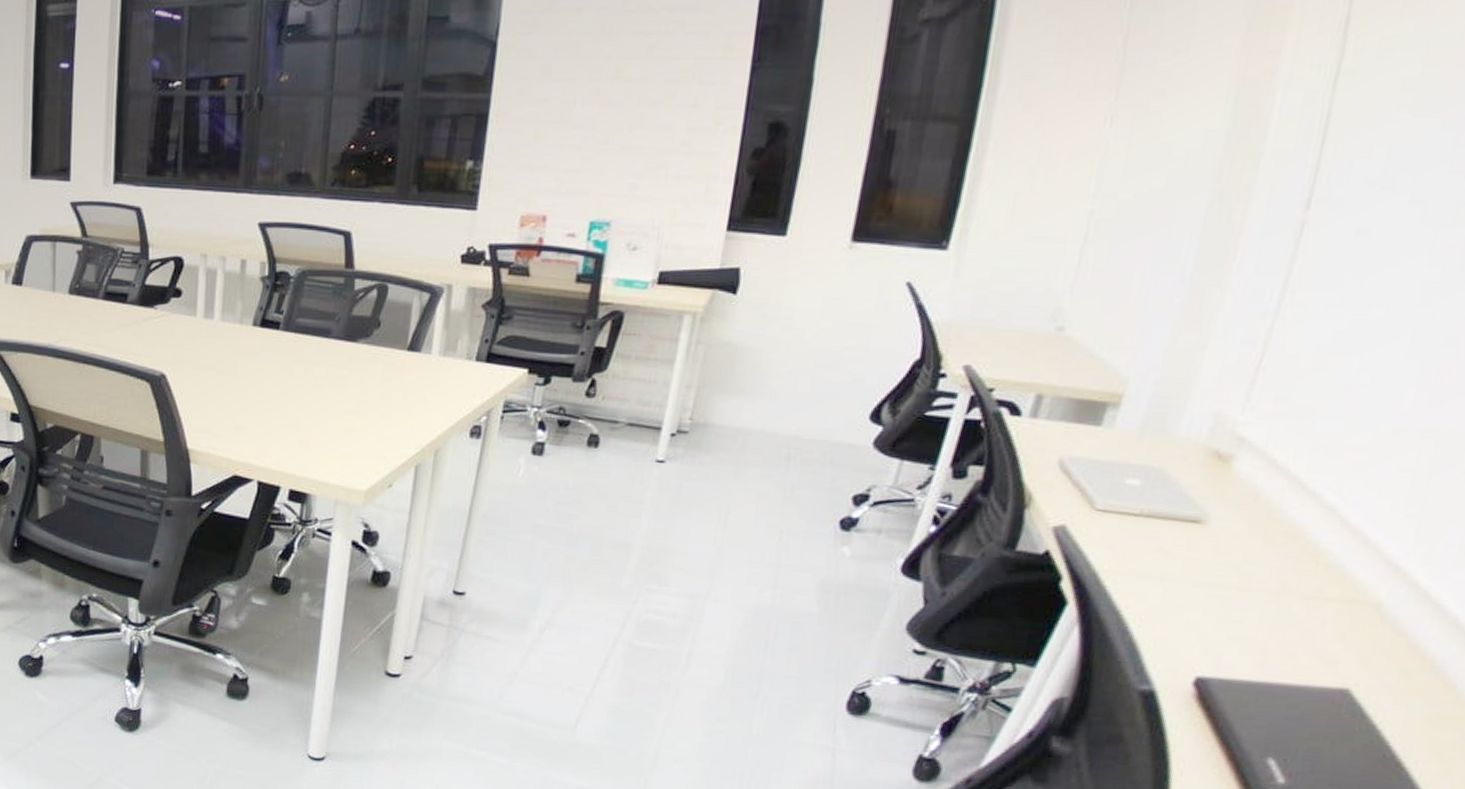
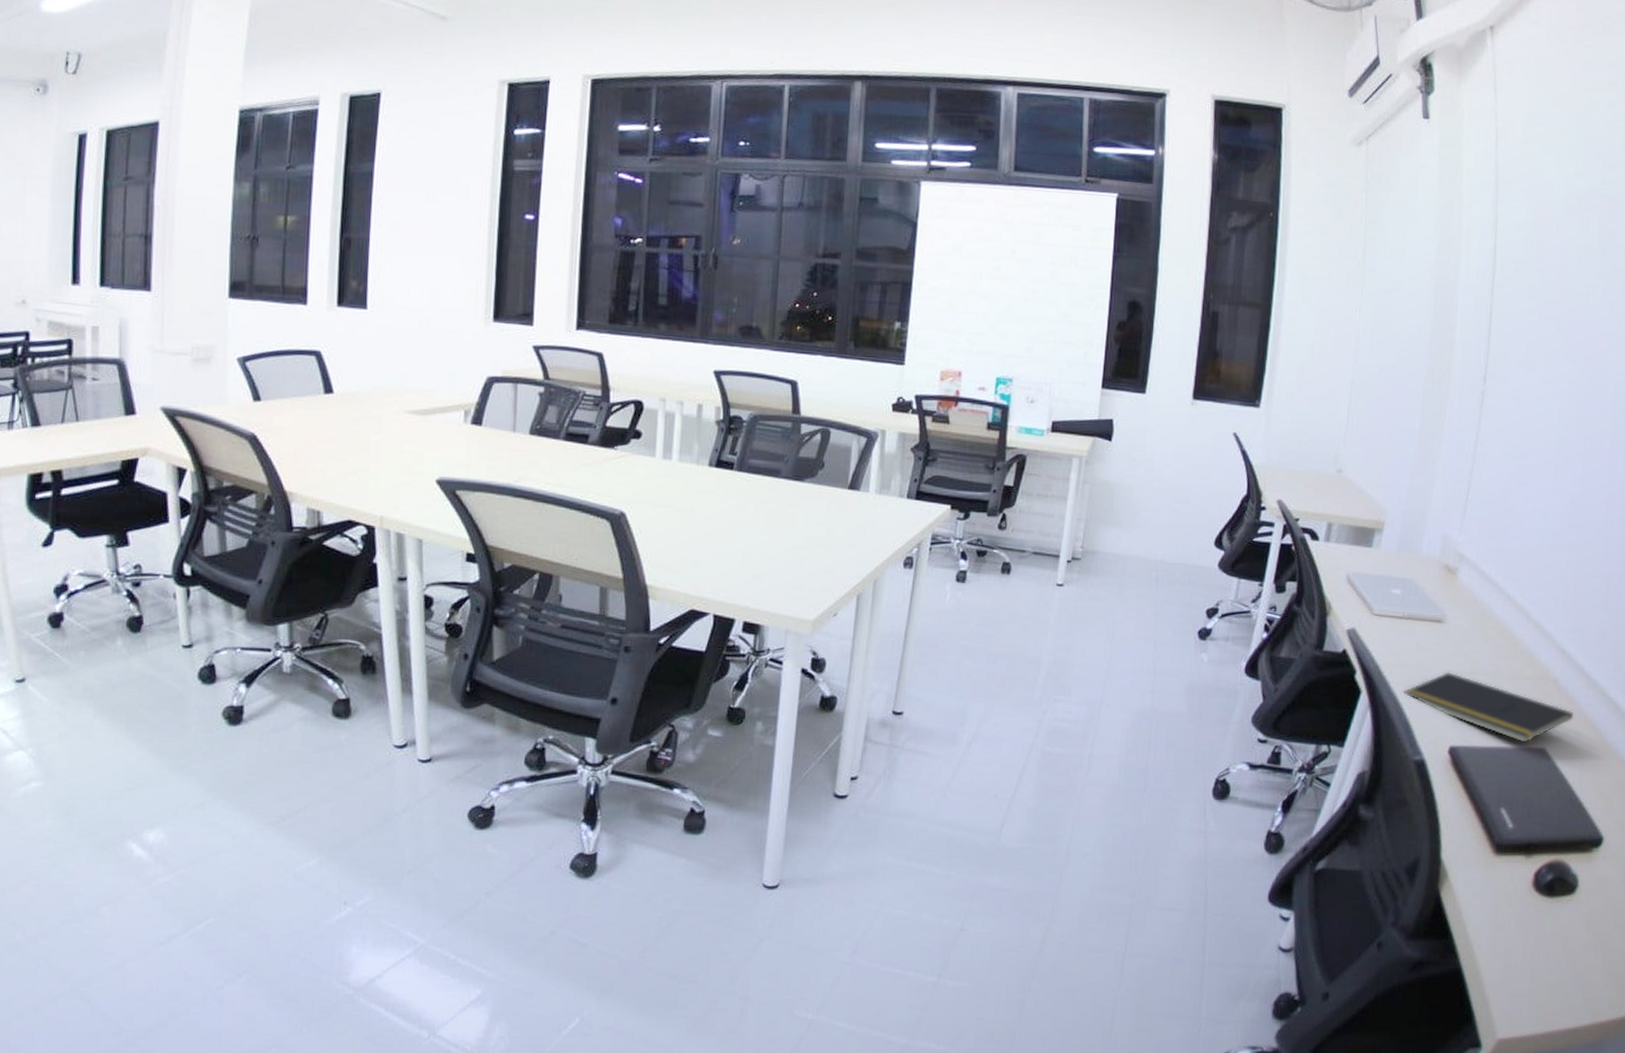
notepad: none [1129,585,1403,682] -> present [1402,672,1574,744]

